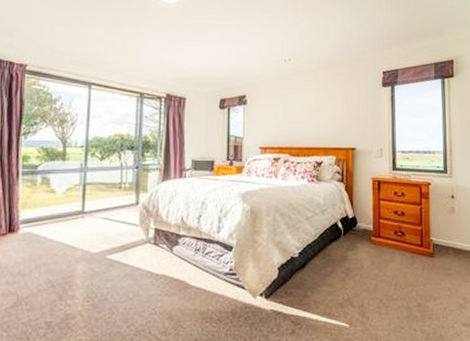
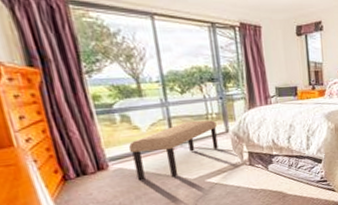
bench: none [42,189,128,248] -> present [129,120,218,180]

